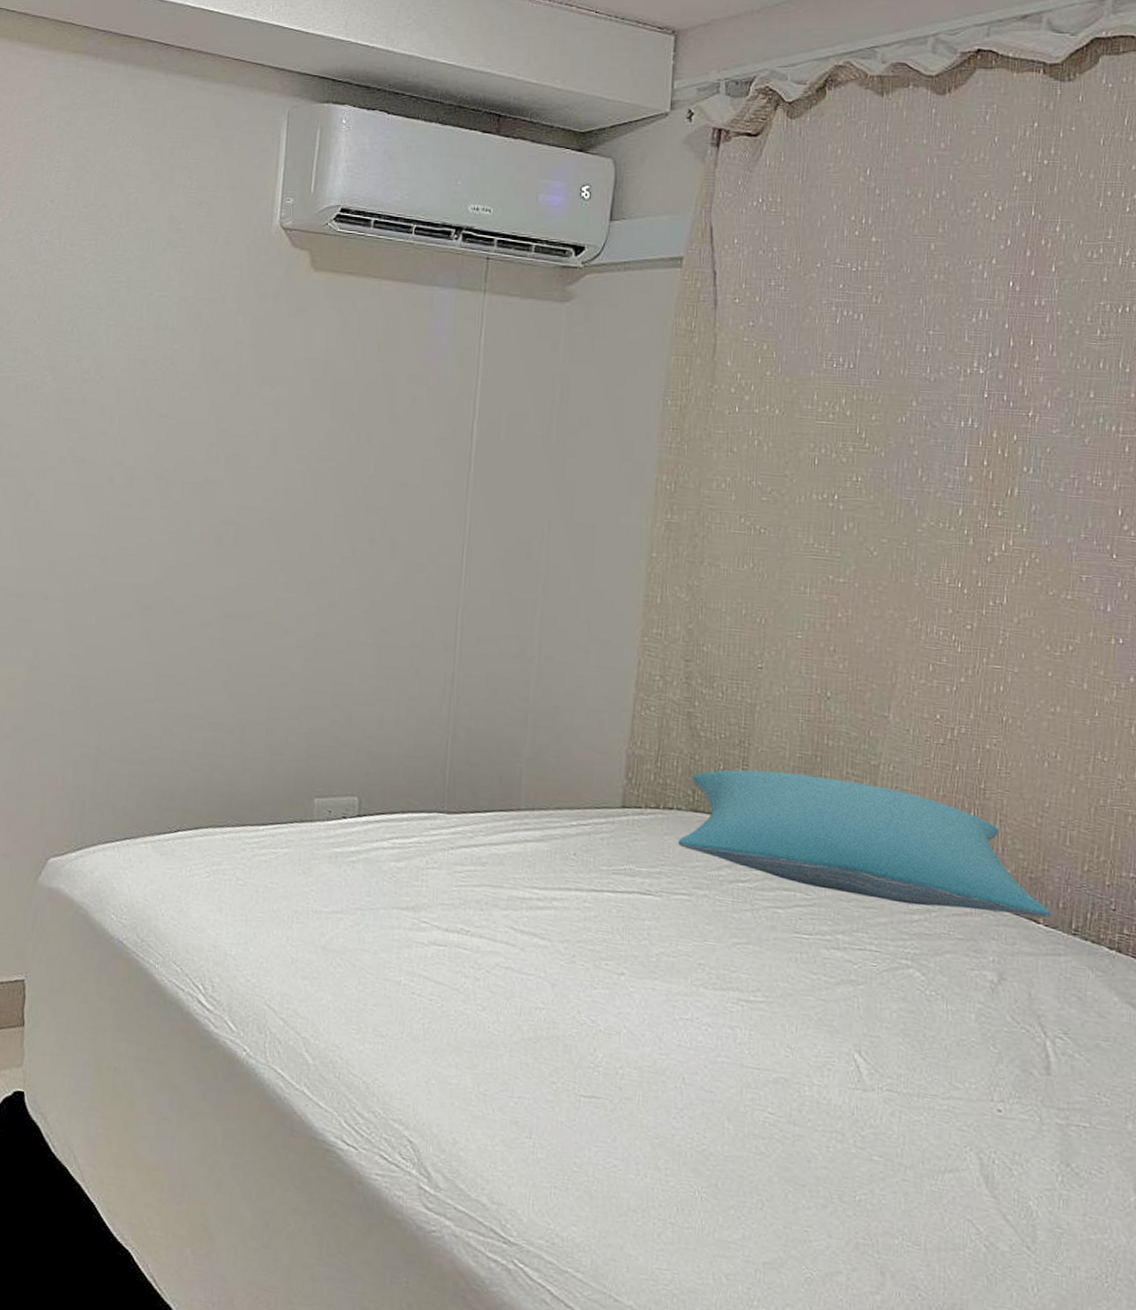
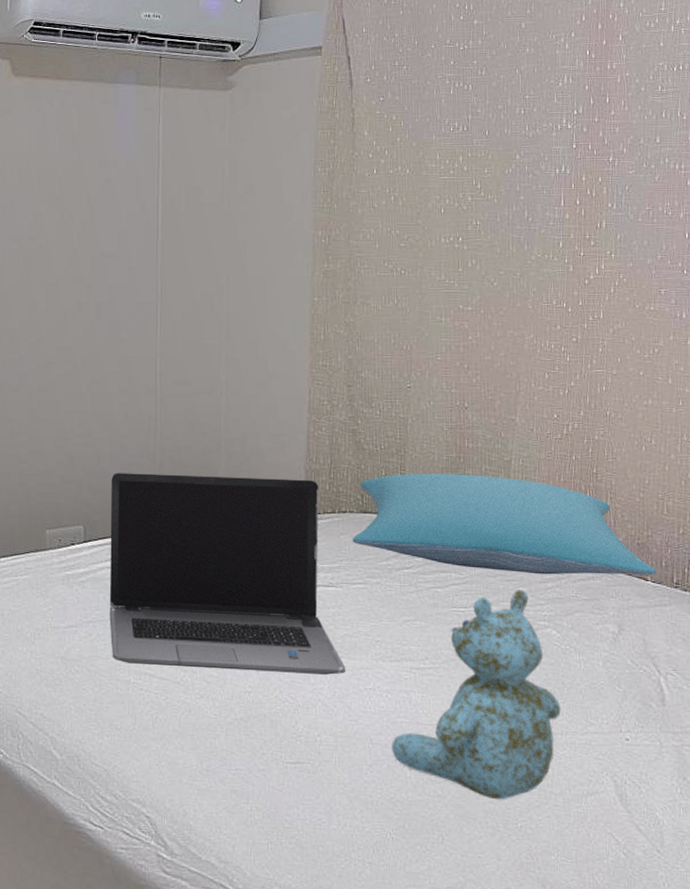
laptop computer: none [381,739,660,999] -> present [109,473,346,675]
stuffed bear: none [707,918,920,1167] -> present [391,589,561,800]

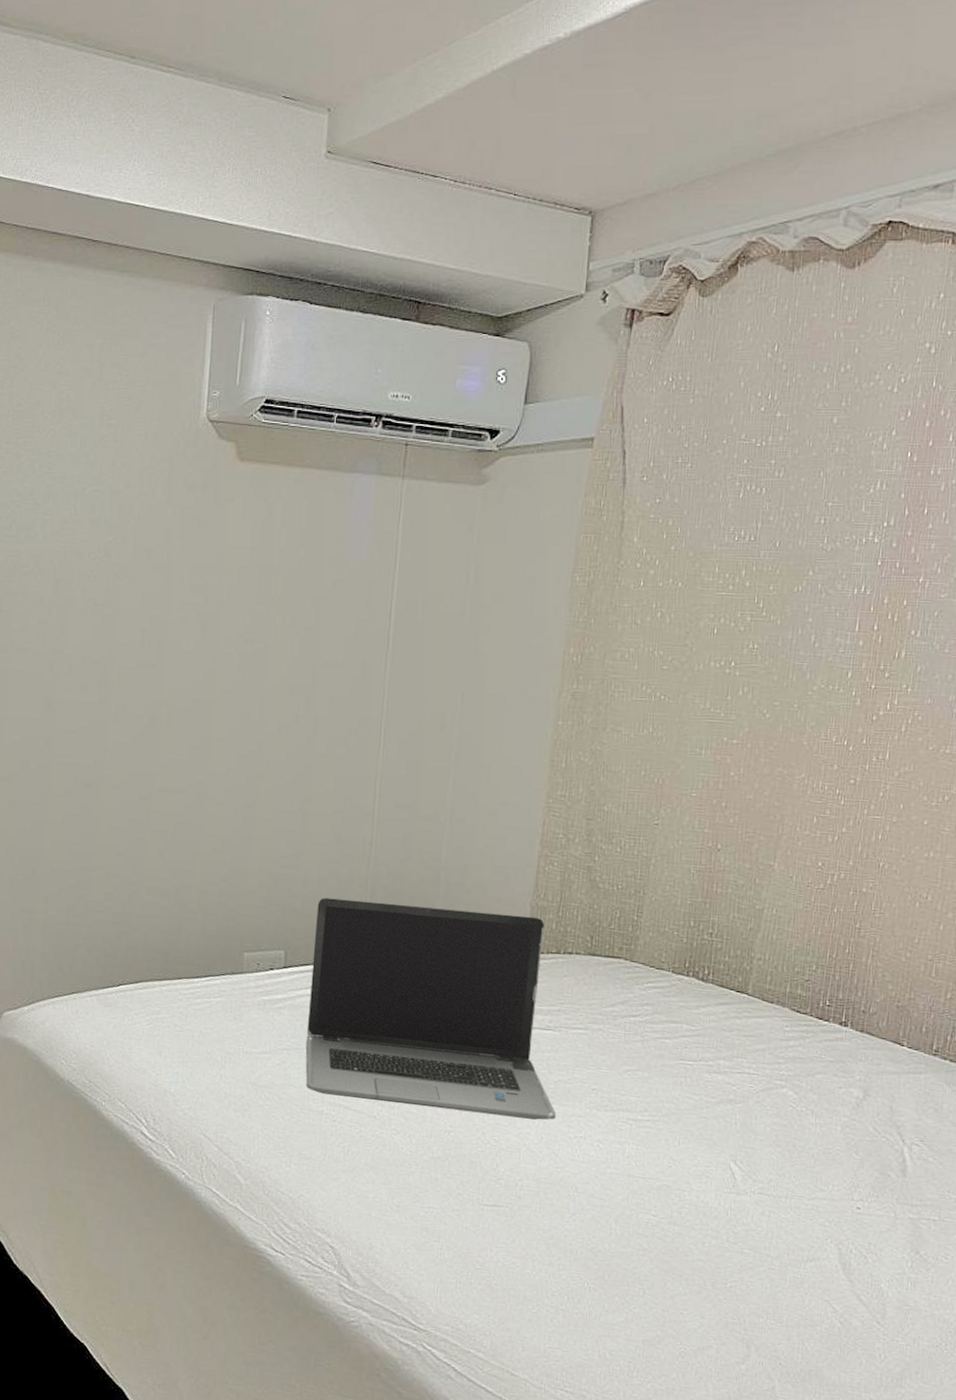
pillow: present [353,473,657,575] -> none [577,916,915,1041]
stuffed bear: present [391,589,561,800] -> none [597,1045,789,1259]

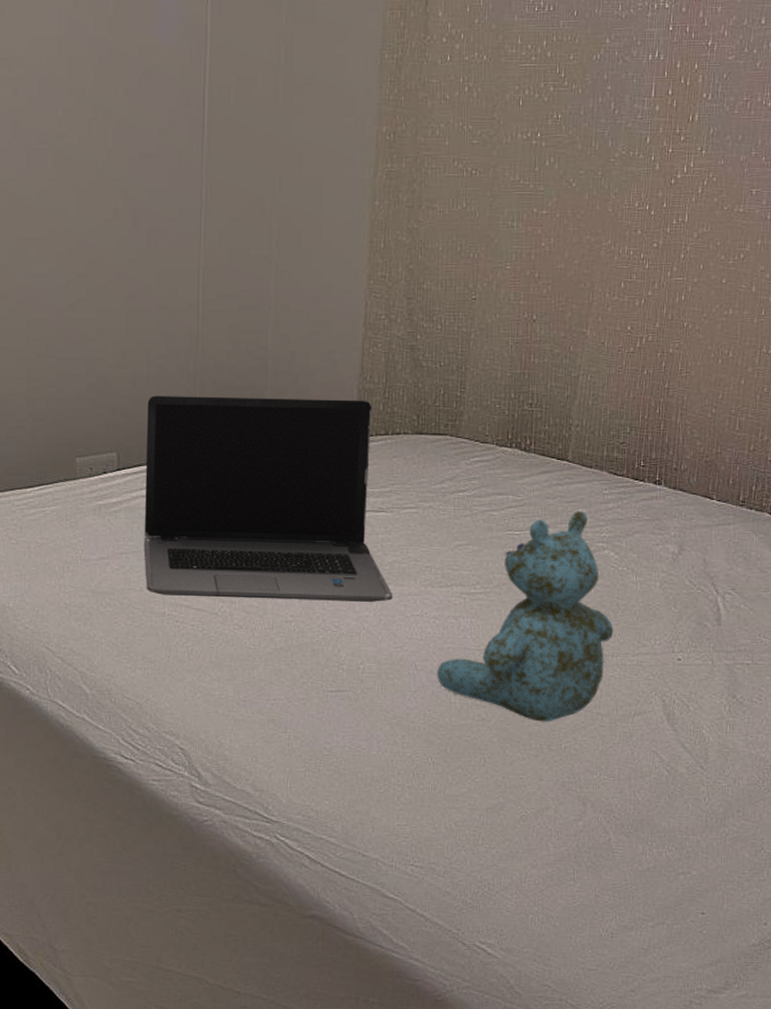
stuffed bear: none [597,1045,789,1259] -> present [436,510,614,722]

